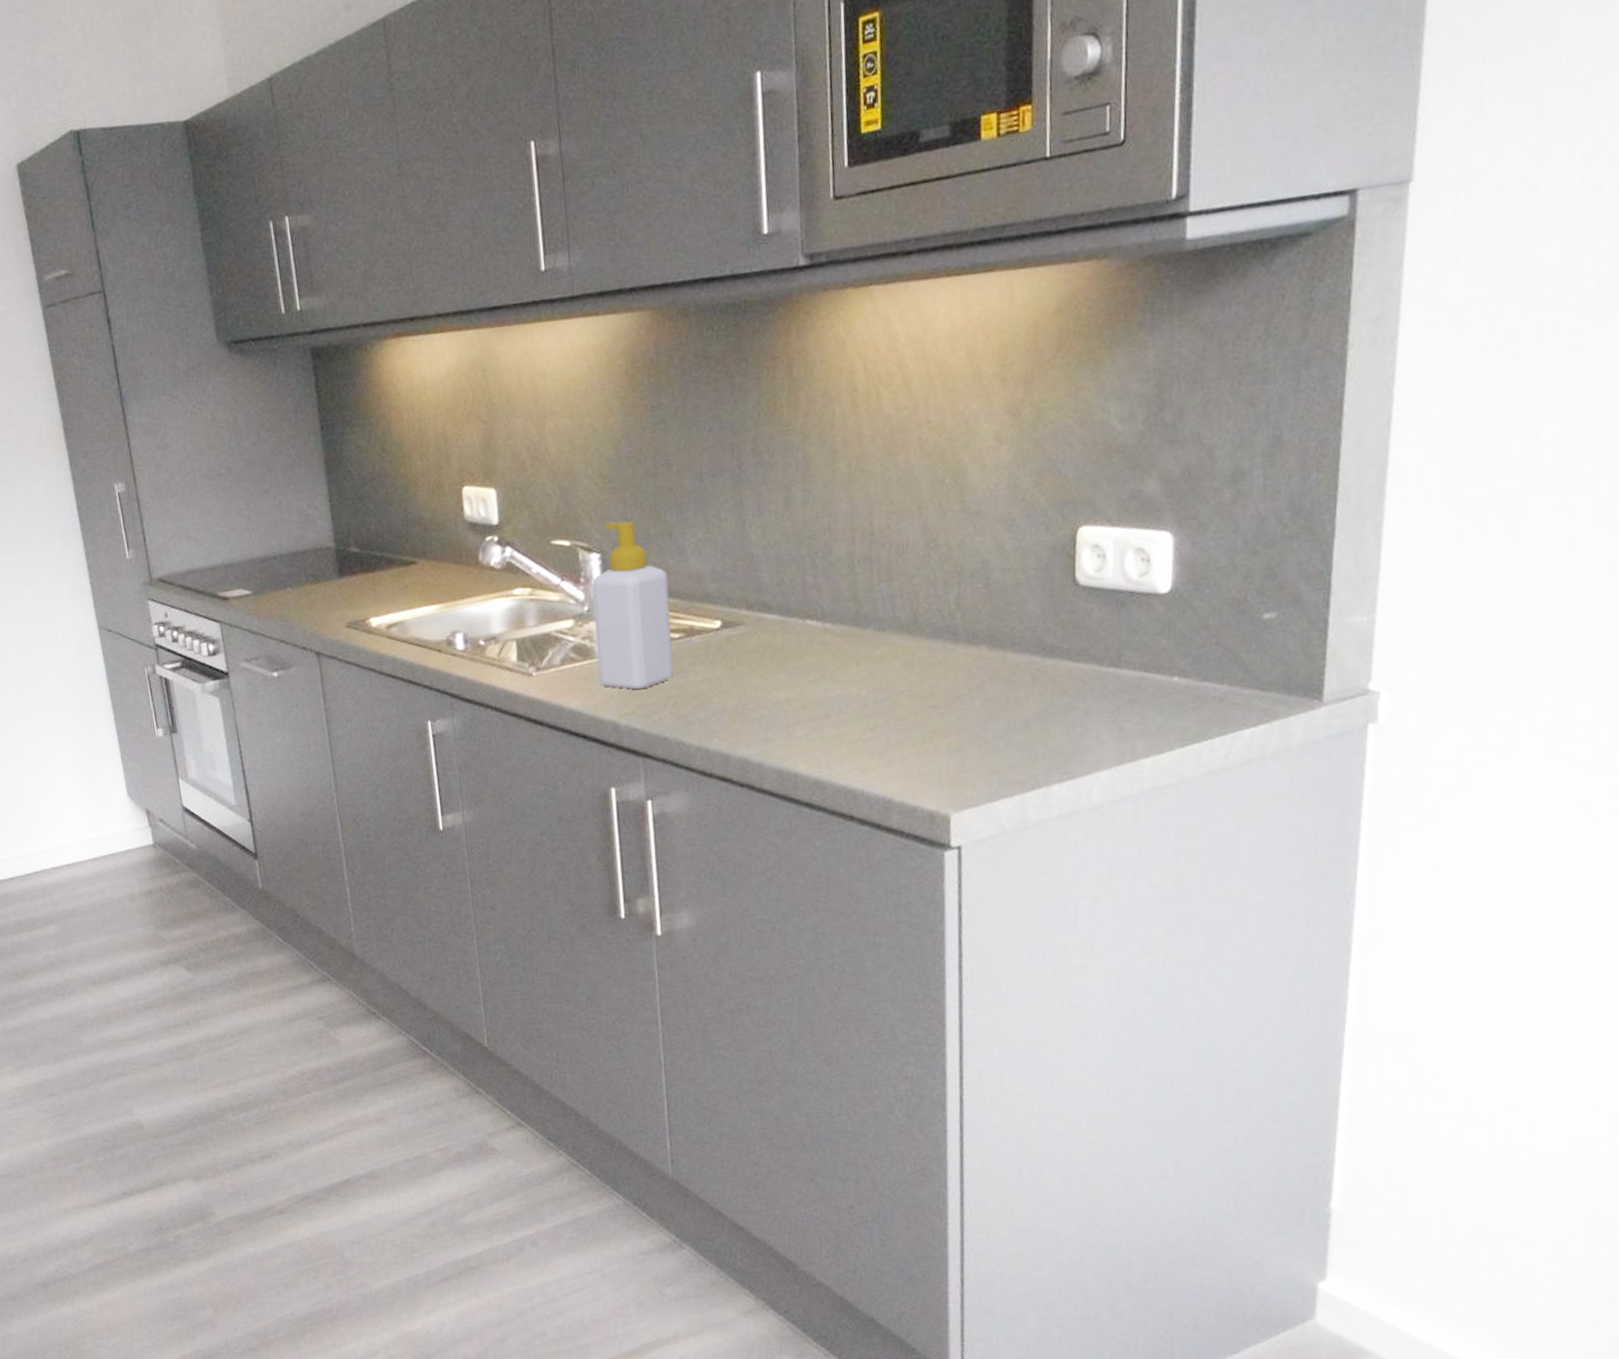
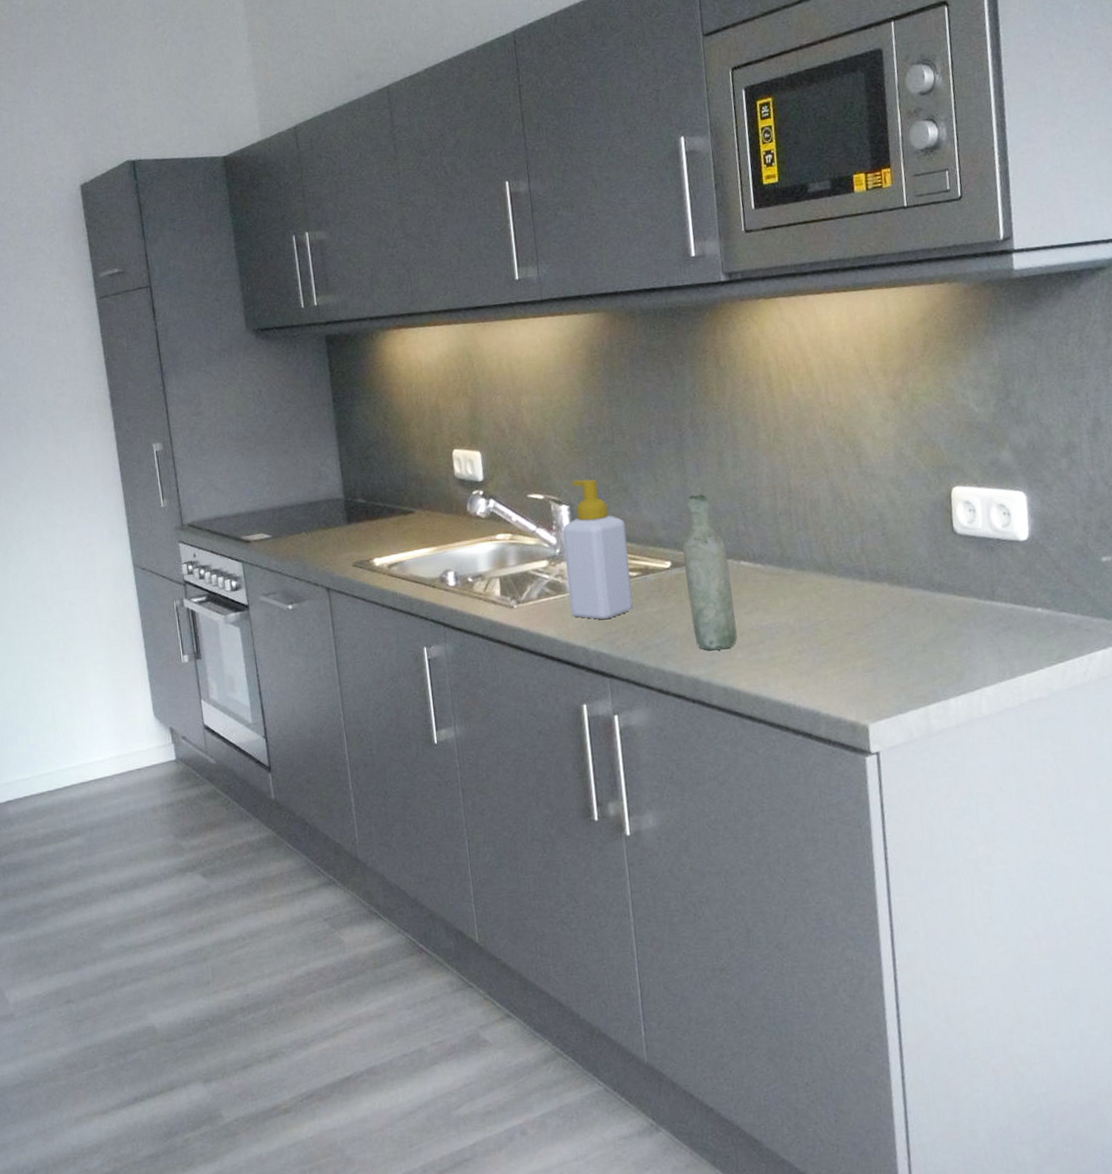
bottle: none [735,538,798,727] -> present [682,494,737,651]

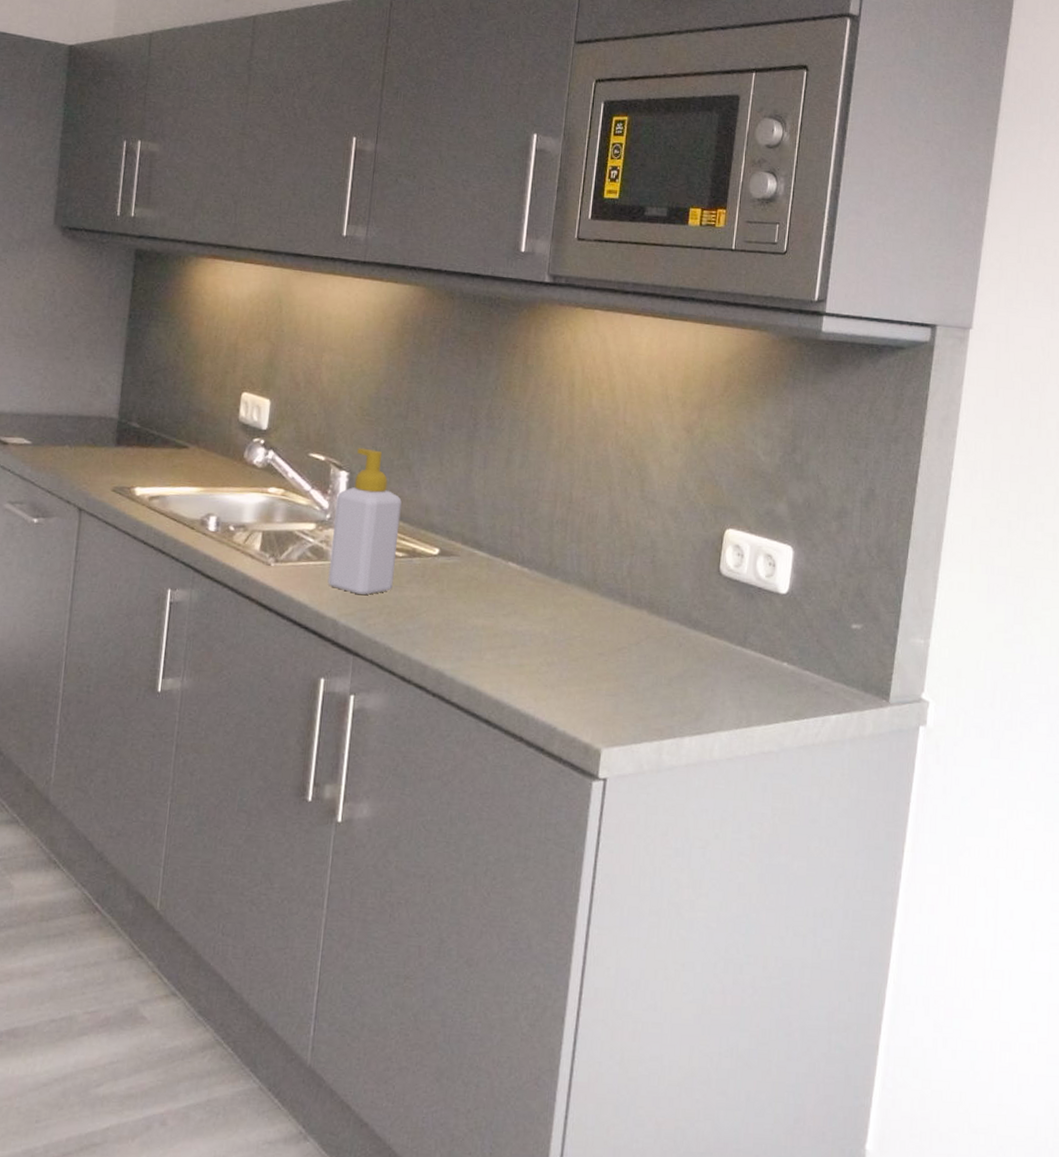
bottle: present [682,494,737,651] -> none [448,486,498,648]

